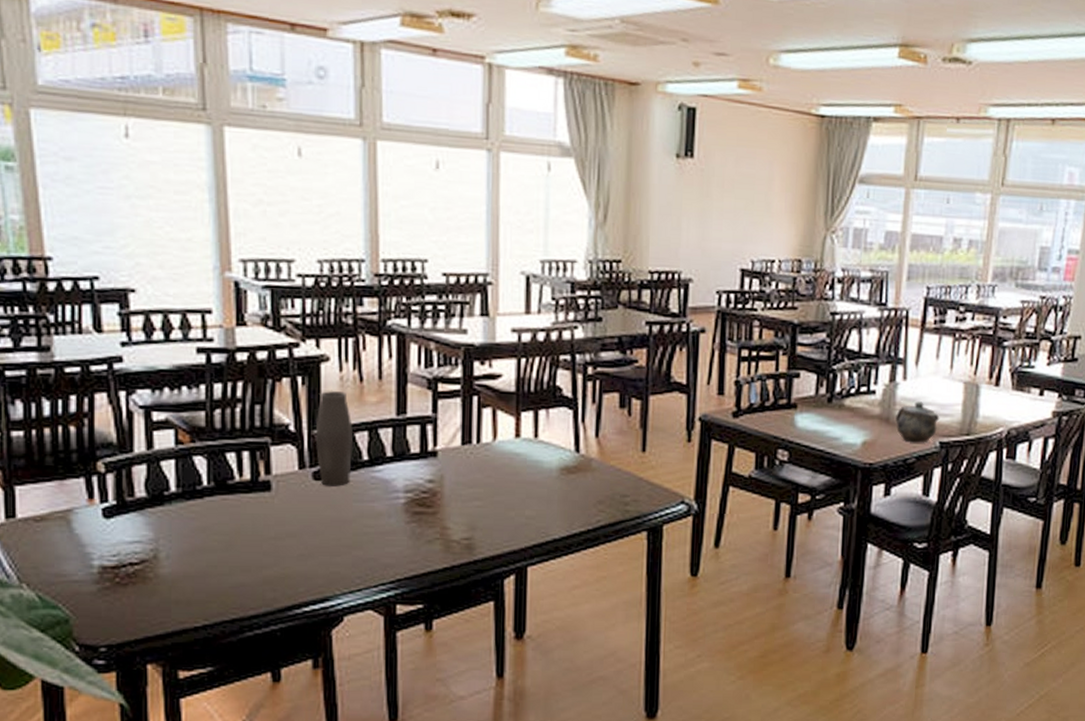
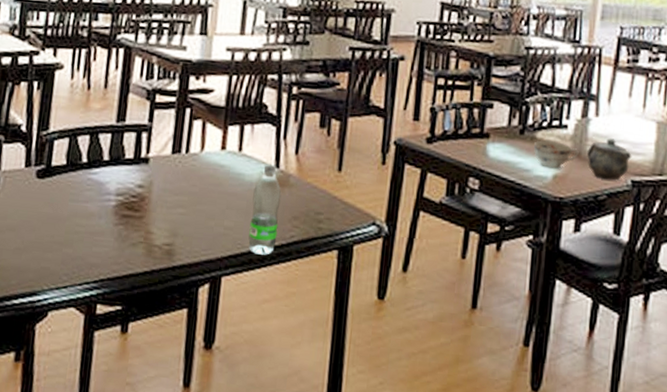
vase: present [315,390,354,486] -> none [42,95,77,185]
bottle: none [552,450,584,542] -> present [248,165,282,255]
teacup: none [842,407,887,435] -> present [534,140,579,169]

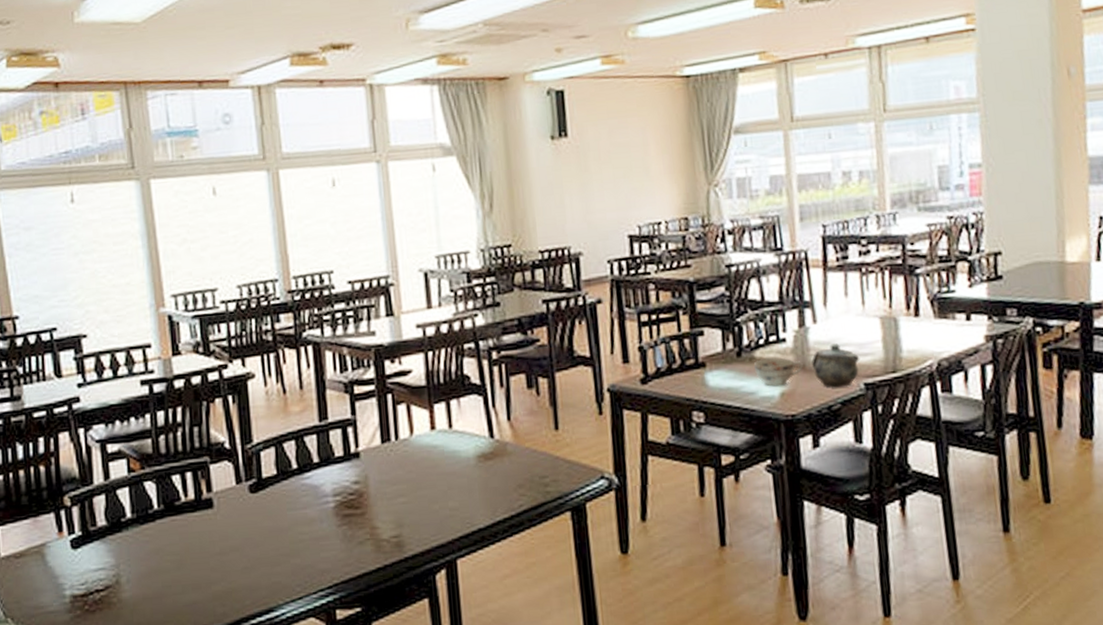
bottle: present [248,165,282,255] -> none [472,436,506,531]

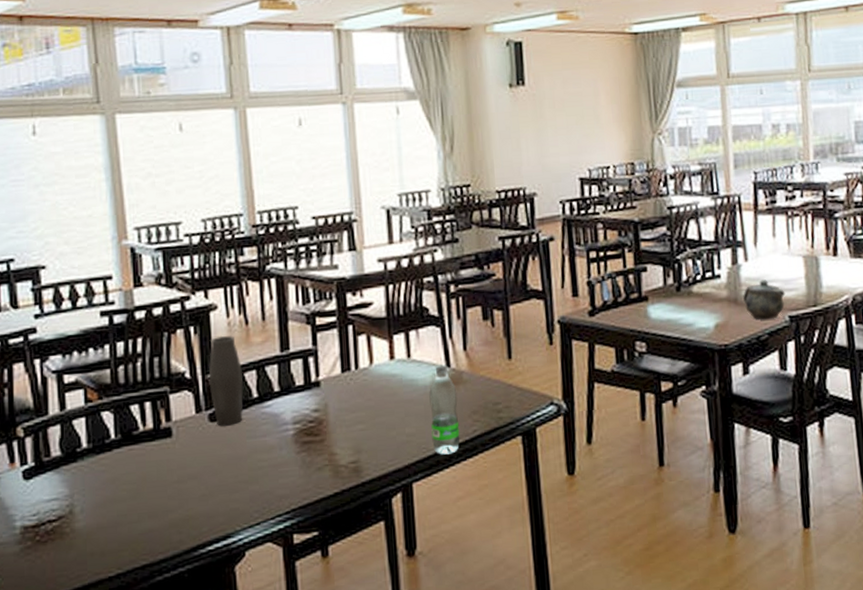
vase: none [247,405,284,498] -> present [208,335,244,426]
bottle: none [472,436,506,531] -> present [429,366,460,455]
teacup: present [754,357,803,387] -> none [692,292,736,319]

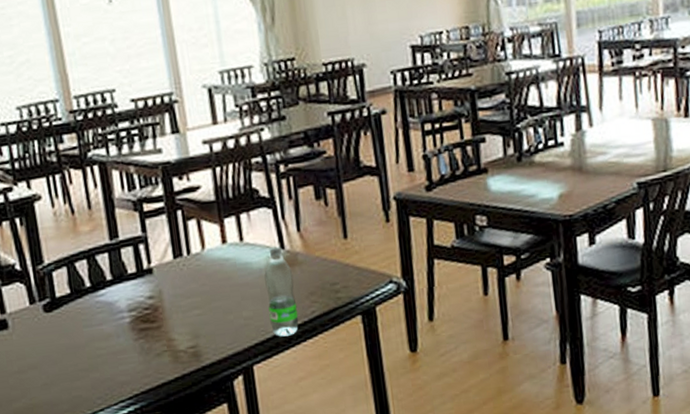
vase: present [208,335,244,426] -> none [38,226,78,317]
teapot: present [743,279,786,320] -> none [588,145,633,188]

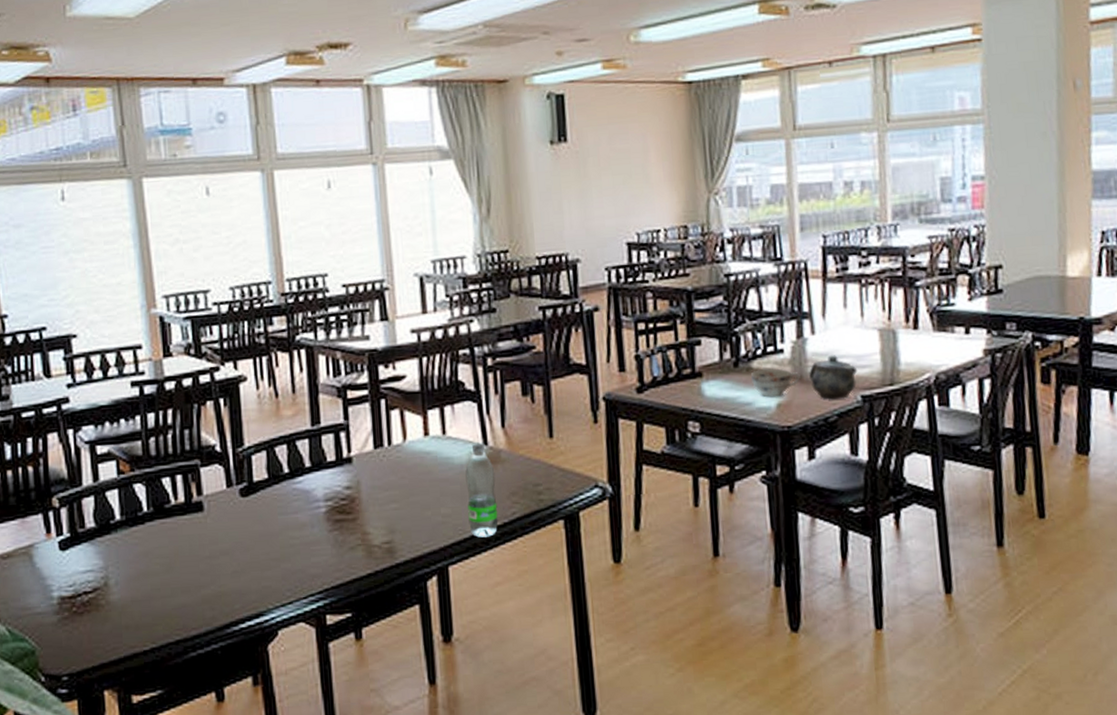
teacup: none [534,161,580,189] -> present [751,368,800,398]
teapot: none [588,145,633,188] -> present [809,355,858,400]

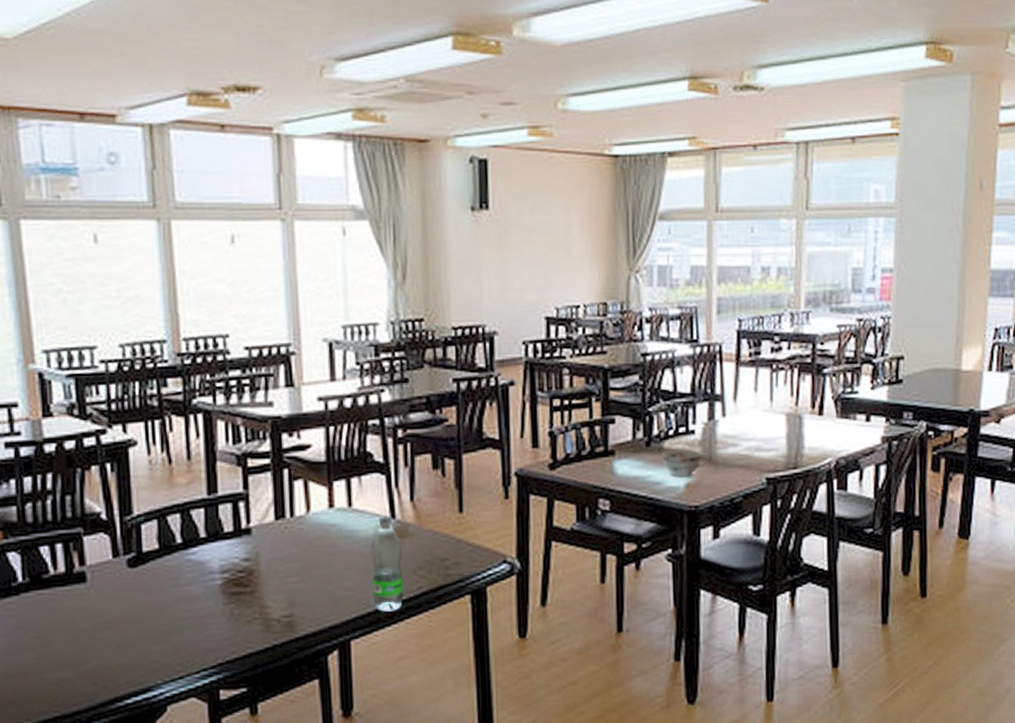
teapot: present [809,355,858,400] -> none [718,438,764,481]

